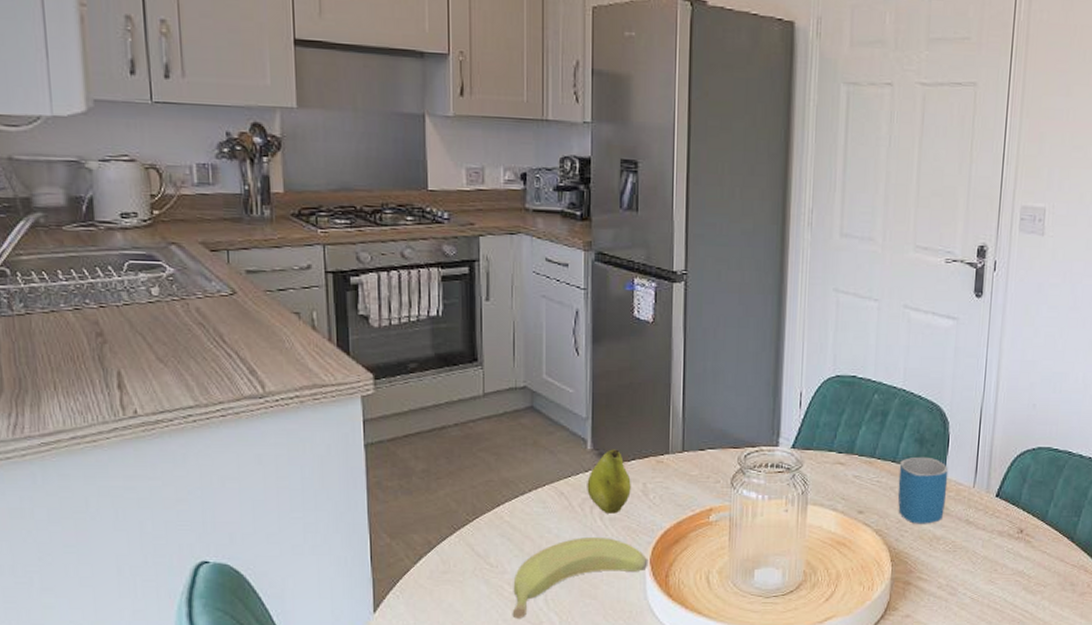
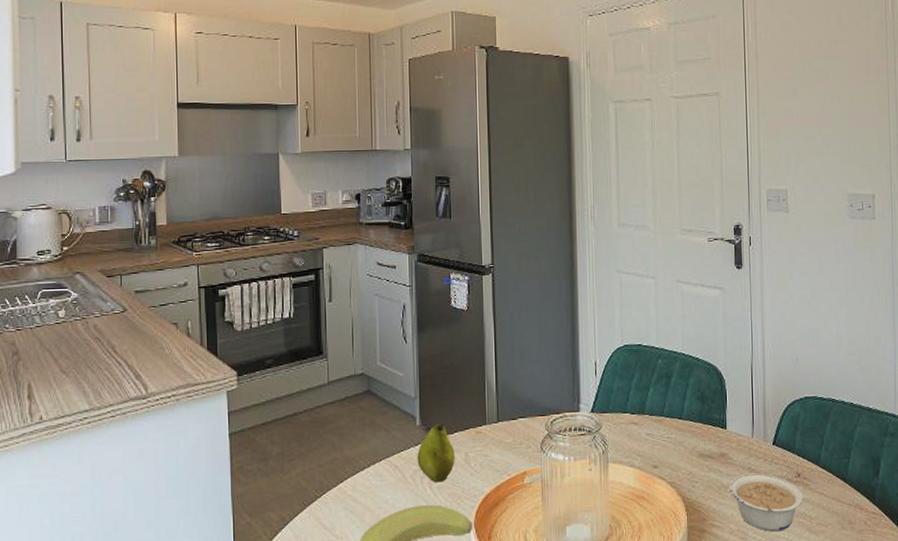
mug: present [897,456,949,524] -> none [685,412,729,475]
legume: none [942,526,1023,589] -> present [729,473,803,532]

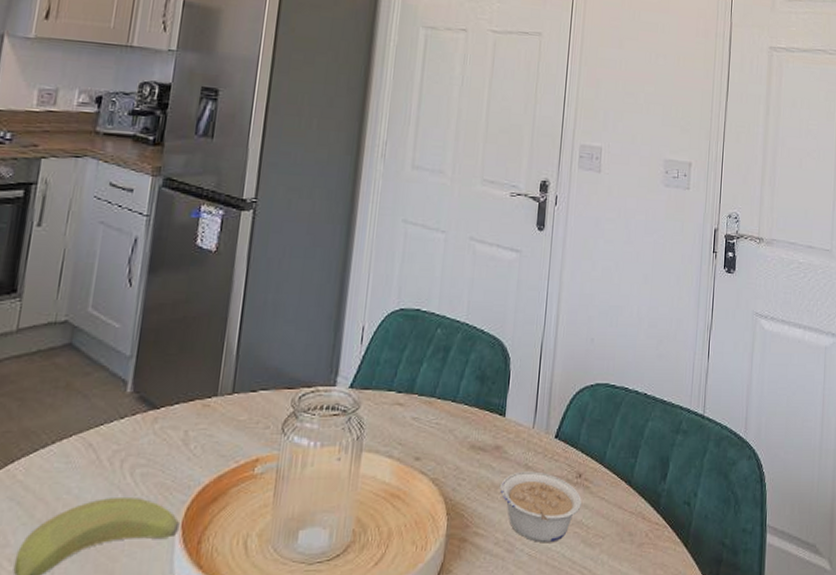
fruit: present [417,424,455,483] -> none [119,392,171,468]

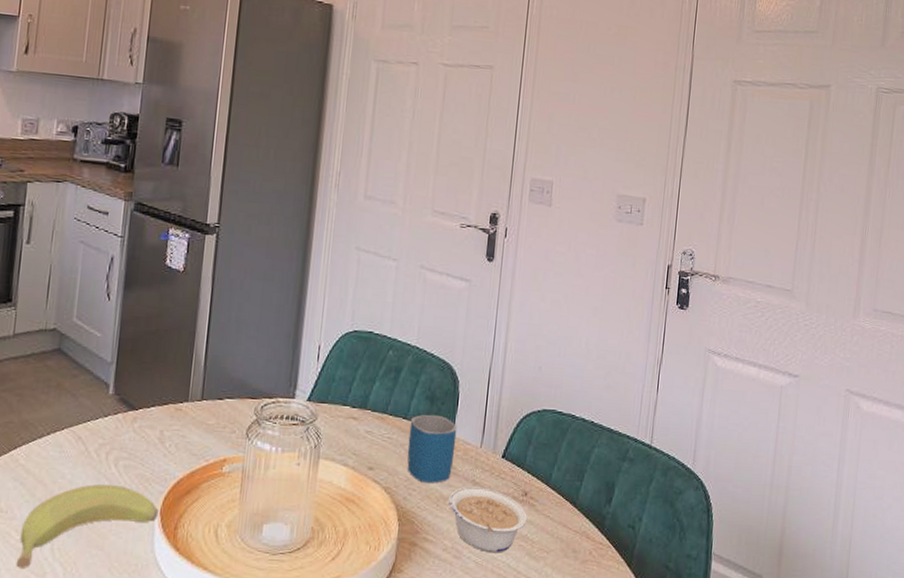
mug: none [456,395,509,471] -> present [407,414,457,483]

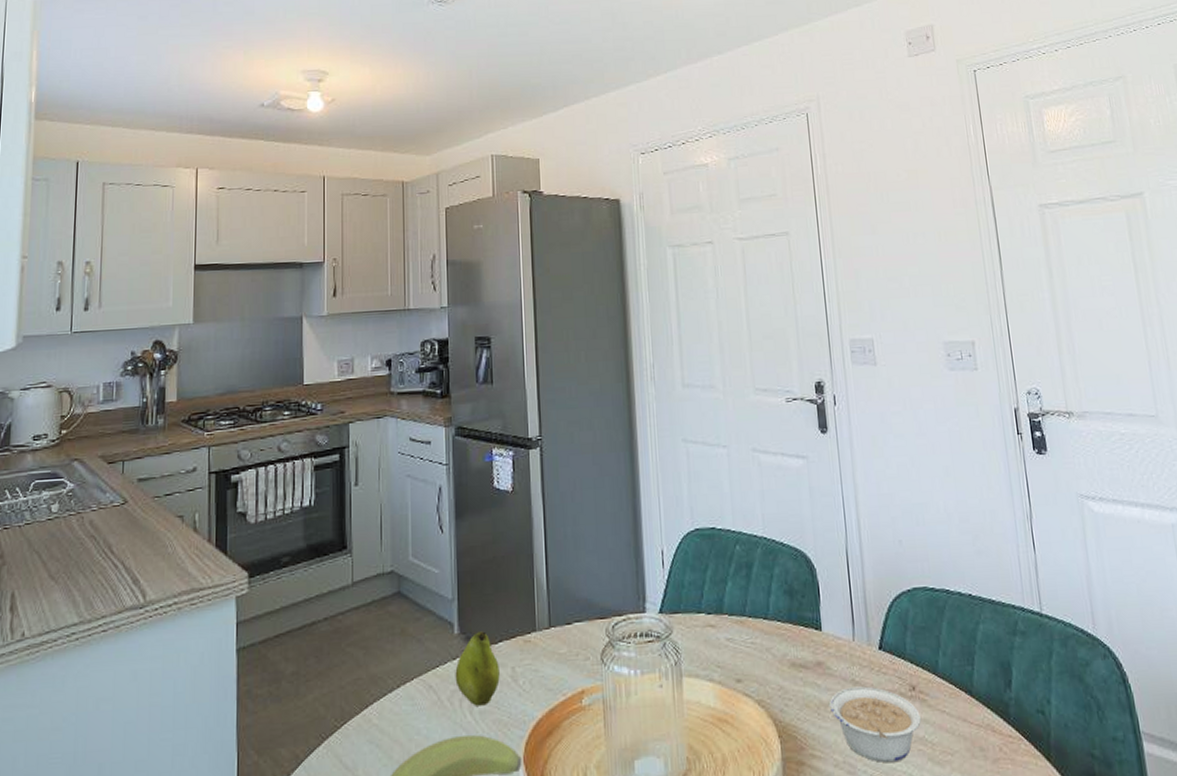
fruit: none [104,395,149,461] -> present [455,631,500,706]
mug: present [407,414,457,483] -> none [772,610,827,690]

